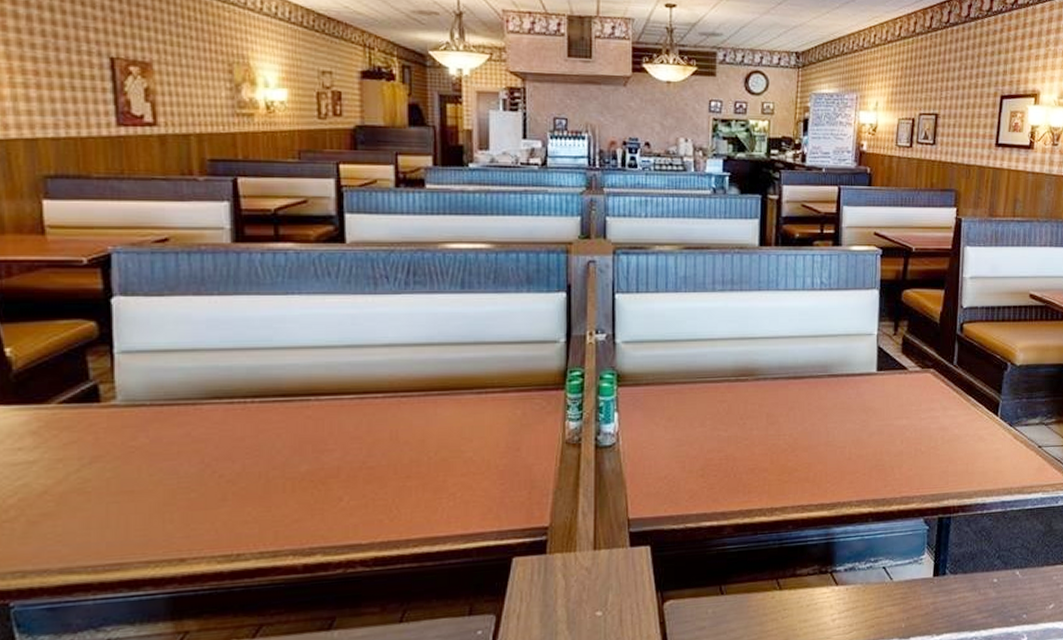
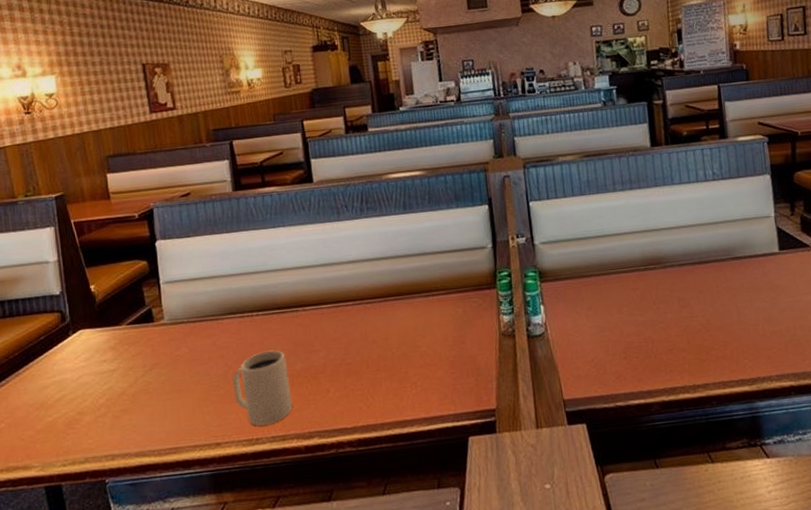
mug: none [209,446,291,539] -> present [232,350,293,426]

